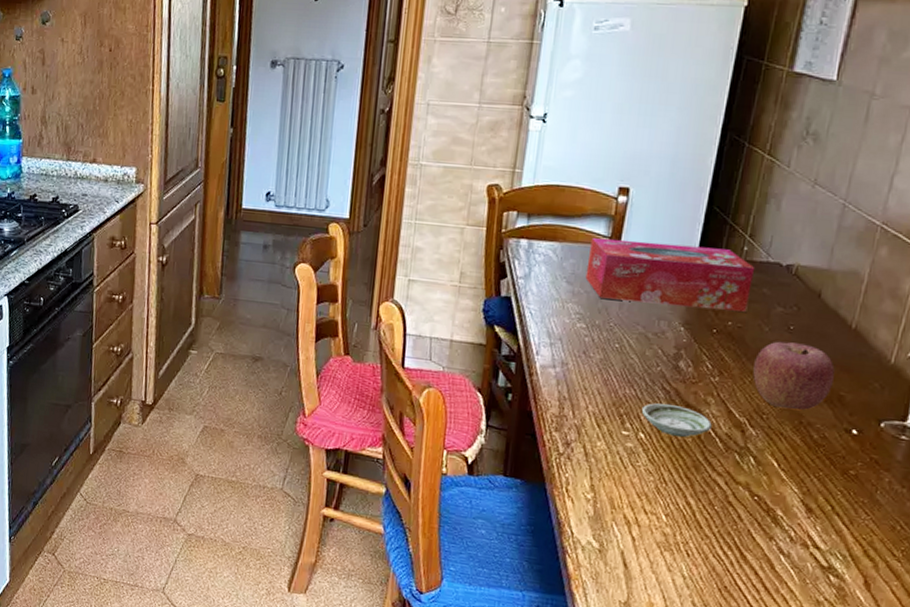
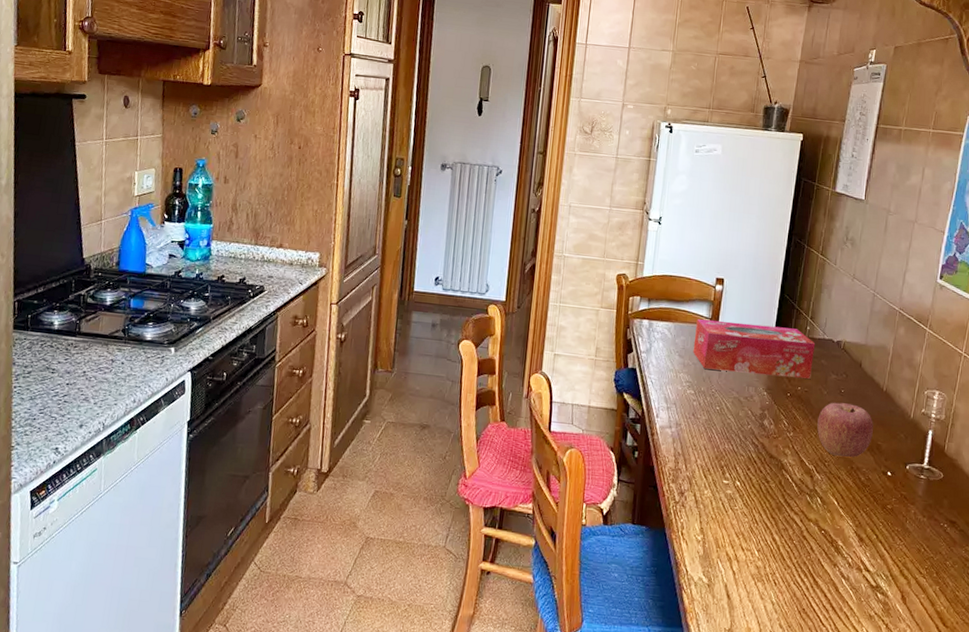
saucer: present [642,403,712,438] -> none [738,455,789,484]

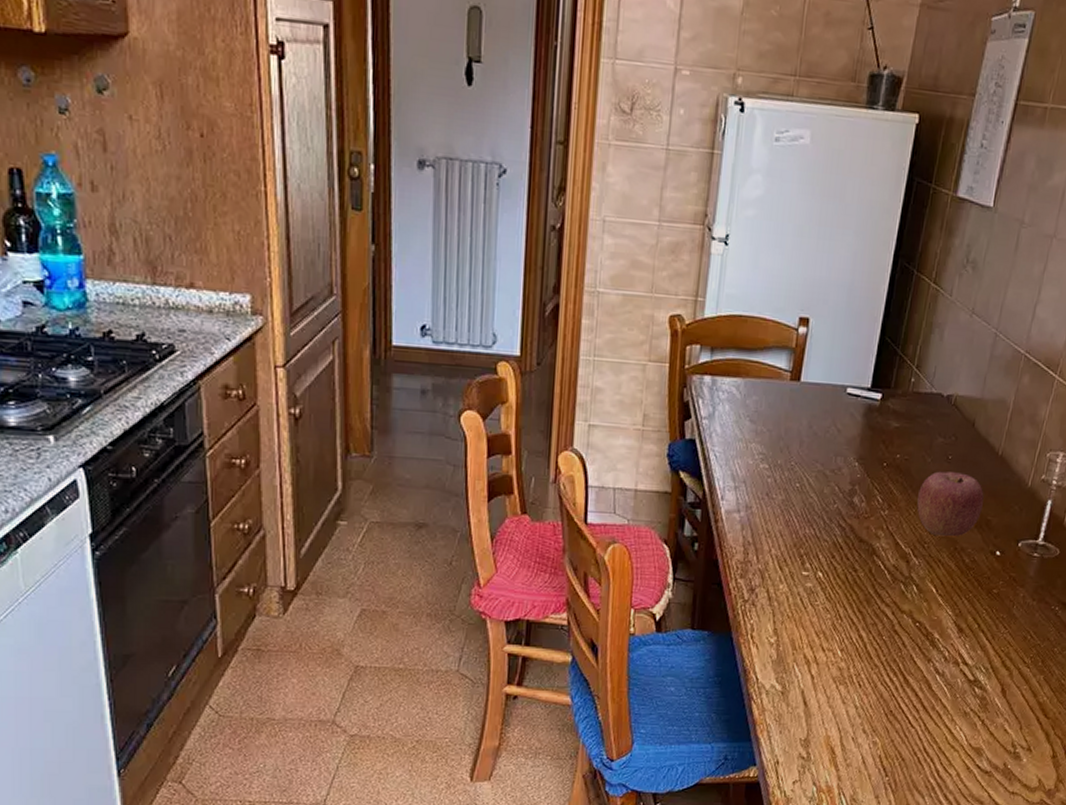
tissue box: present [693,319,816,379] -> none [768,373,921,444]

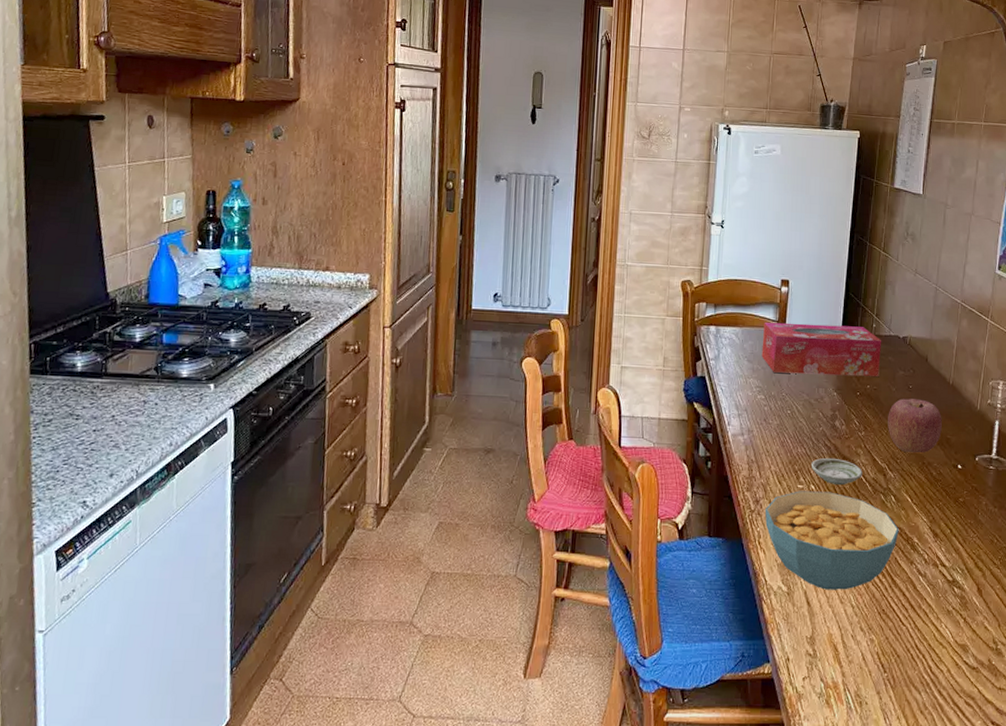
cereal bowl: none [760,578,918,690] -> present [764,491,899,590]
tissue box: none [768,373,921,444] -> present [761,322,882,377]
saucer: none [820,540,882,573] -> present [812,457,862,486]

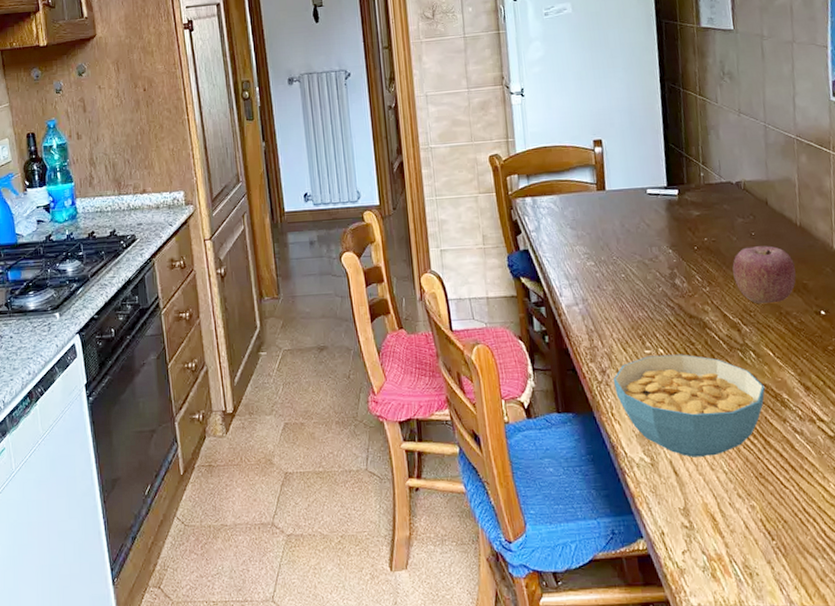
tissue box: present [761,322,882,377] -> none [582,177,716,237]
saucer: present [812,457,862,486] -> none [656,318,714,347]

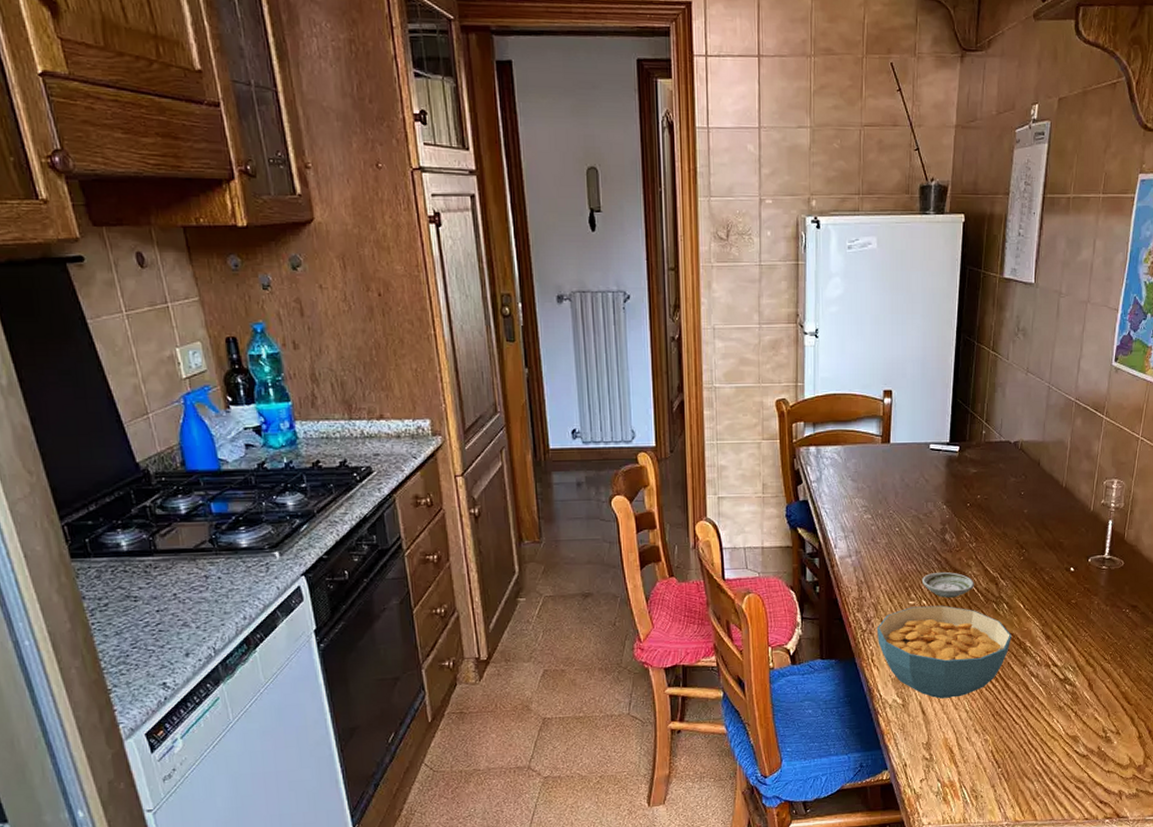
saucer: none [656,318,714,347] -> present [922,571,974,599]
apple: present [732,246,796,304] -> none [999,505,1054,560]

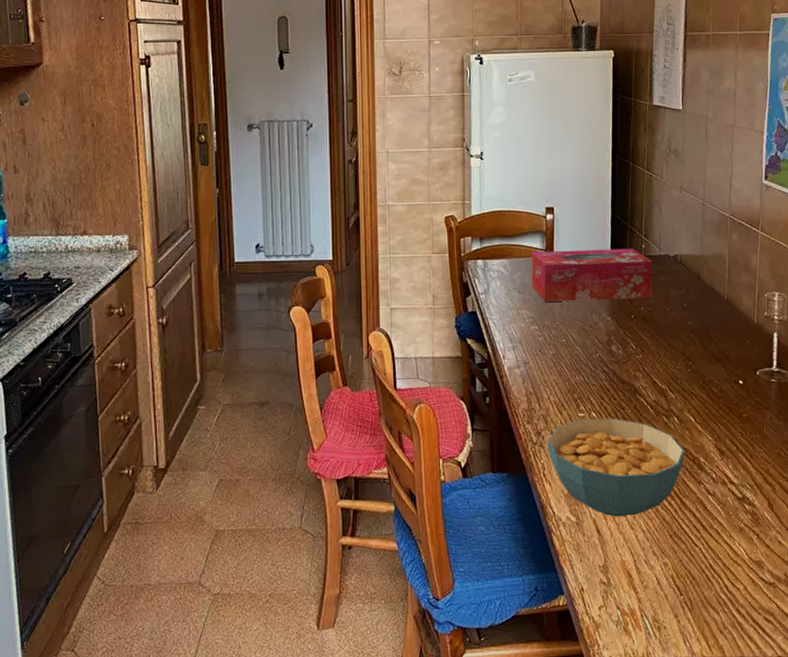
tissue box: none [866,435,992,490] -> present [531,249,653,302]
saucer: present [922,571,974,599] -> none [591,383,643,411]

